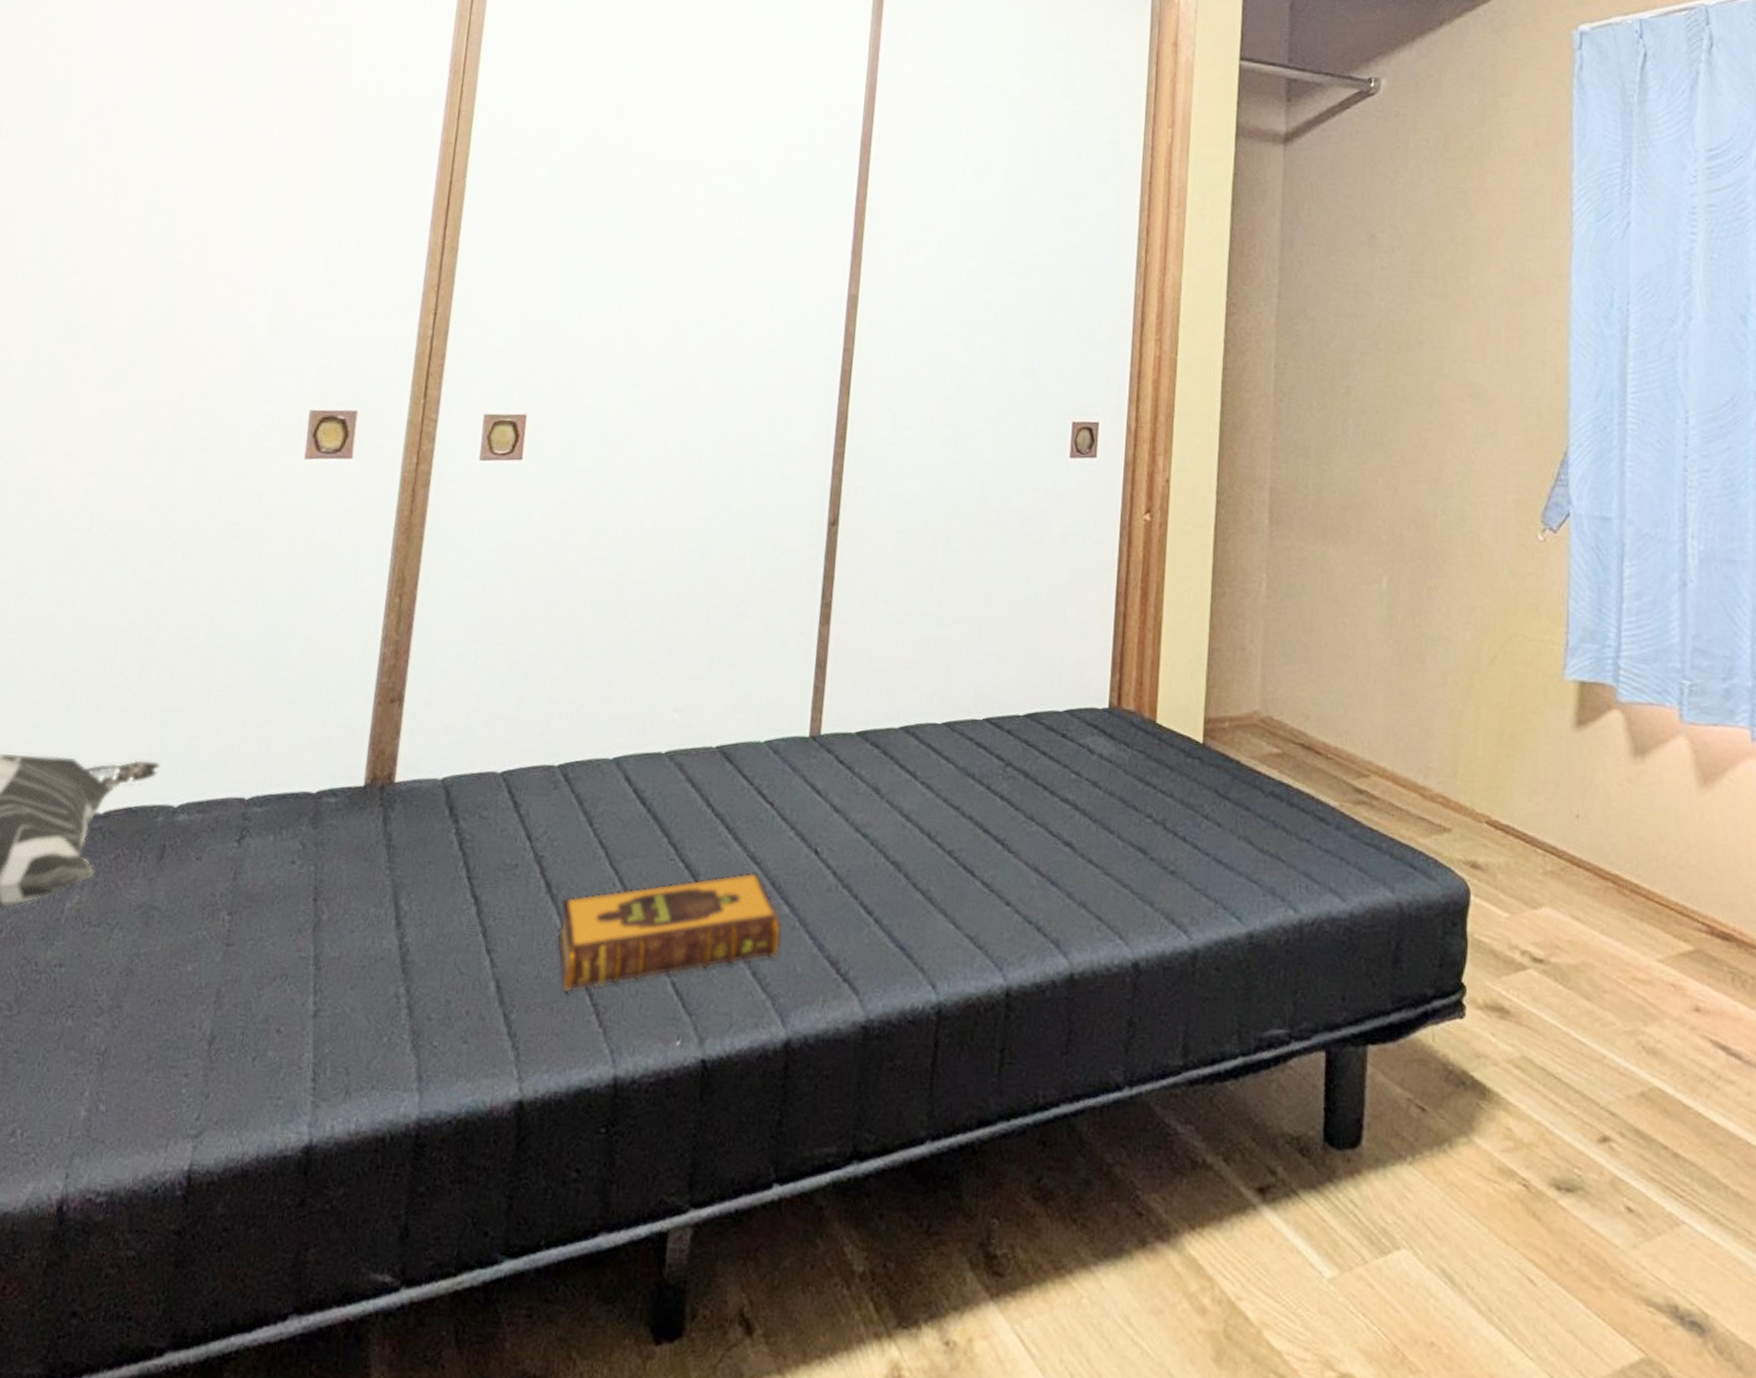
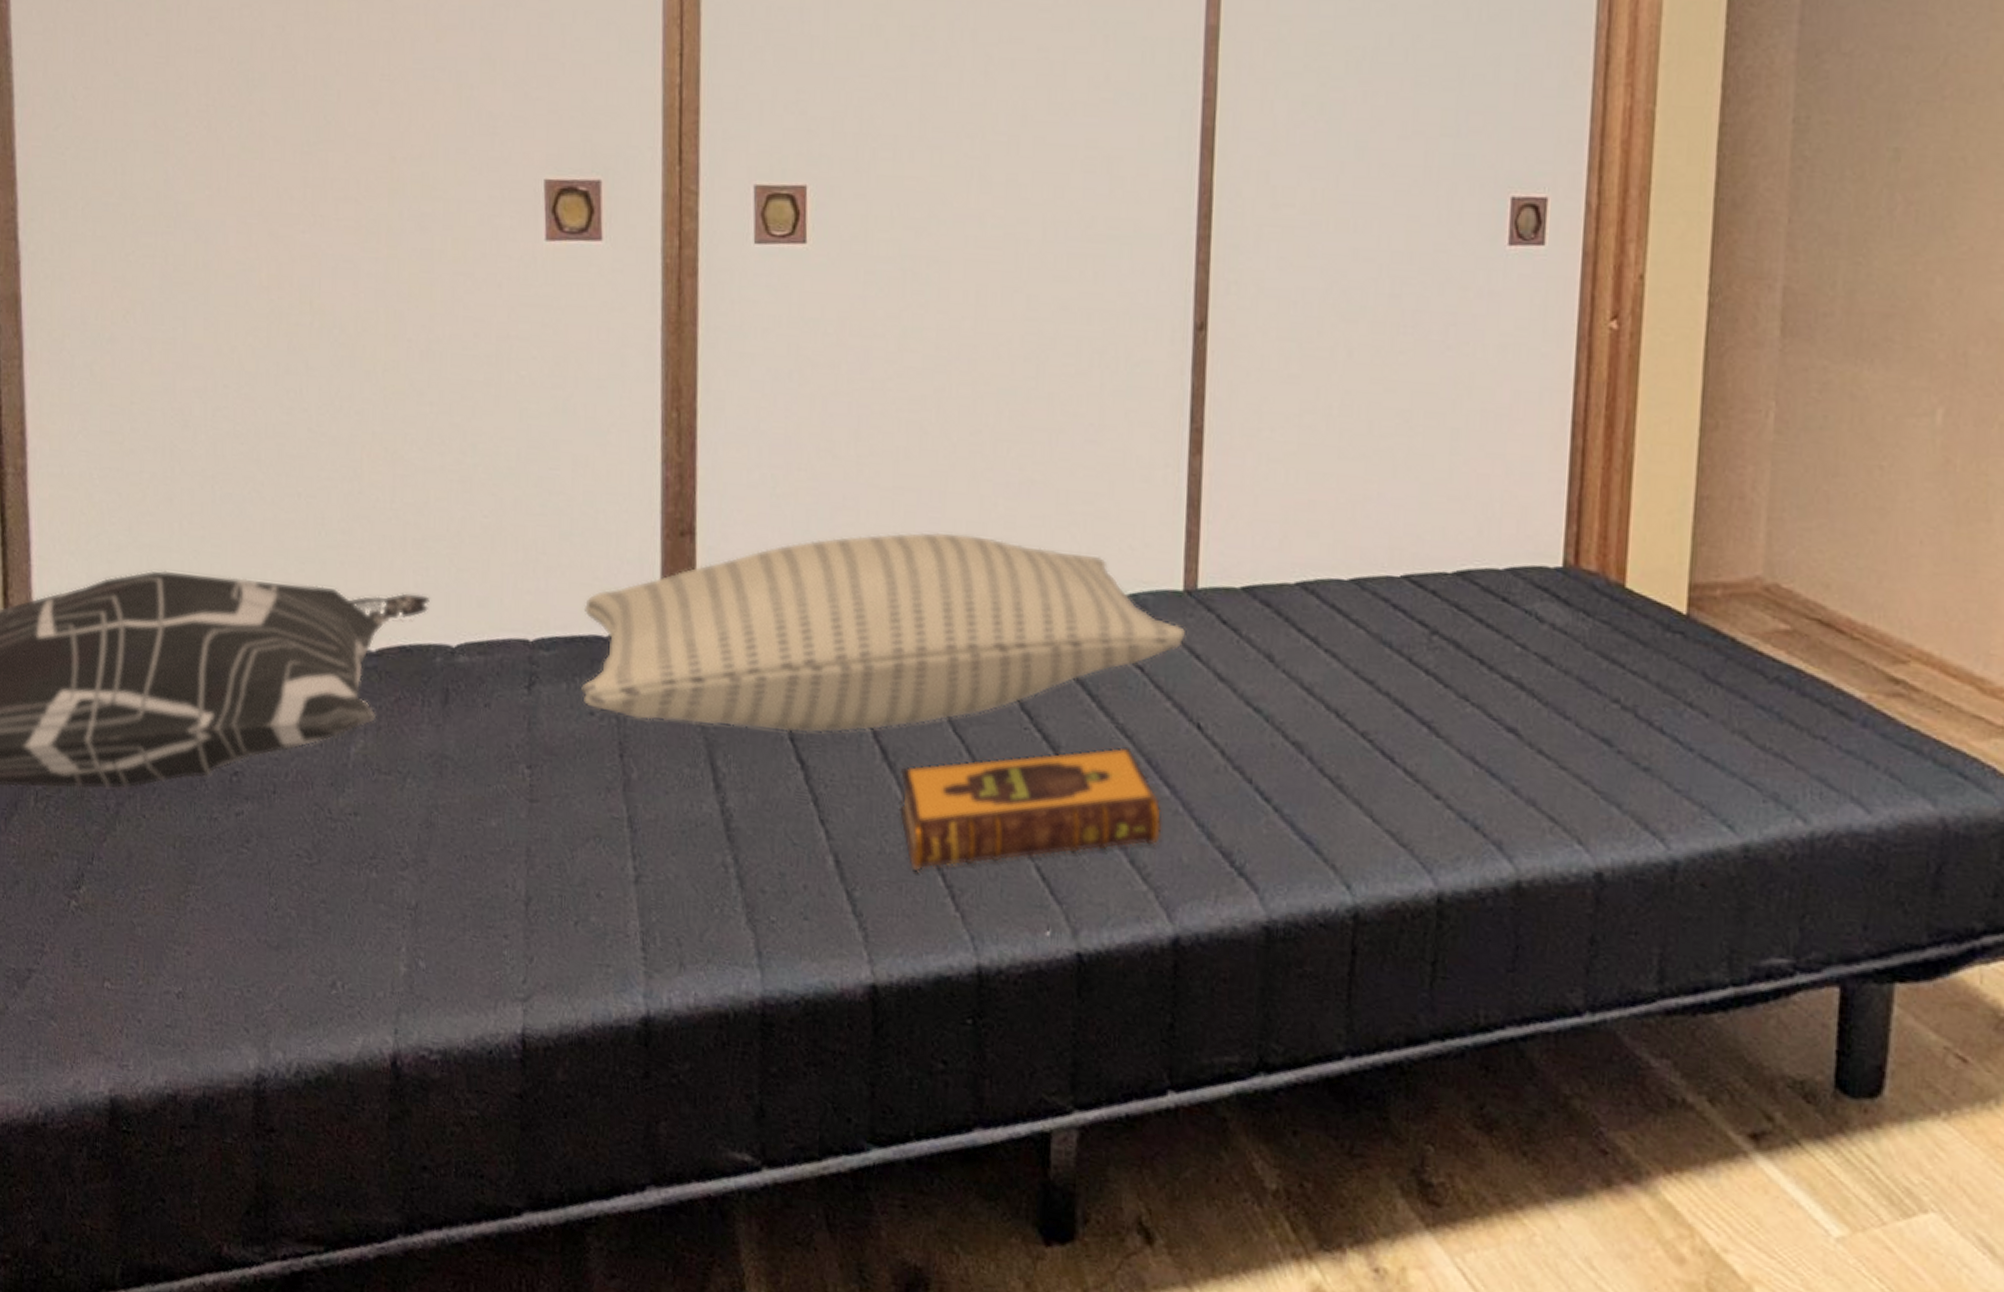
pillow: none [286,693,810,872] -> present [581,532,1186,733]

